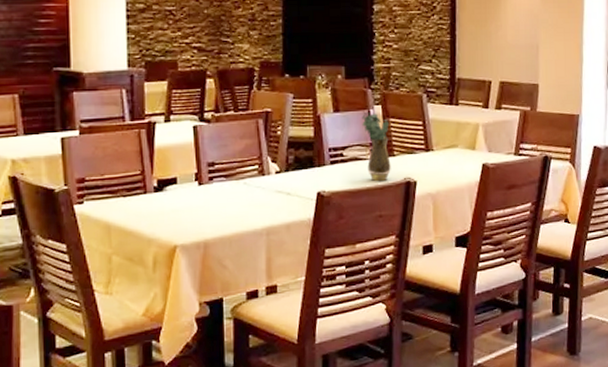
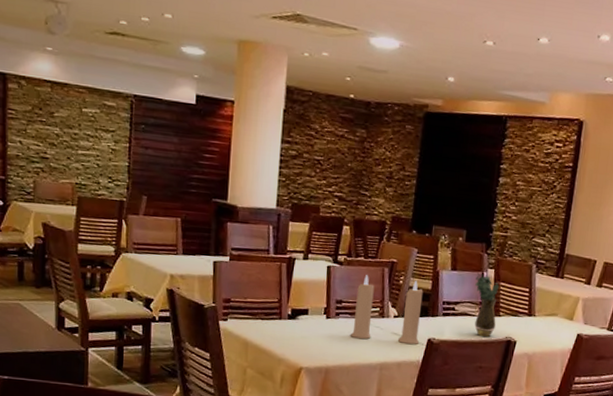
candle: none [228,128,308,204] -> present [350,275,423,345]

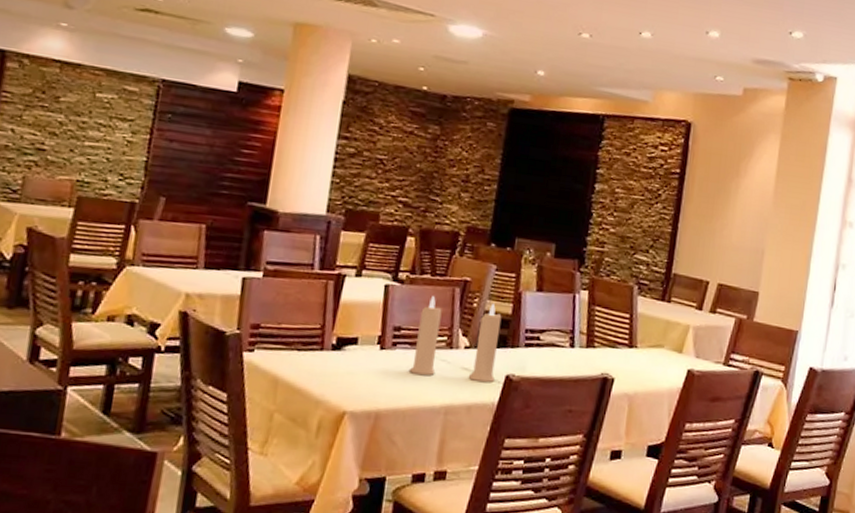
vase: present [474,271,500,337] -> none [563,293,595,373]

